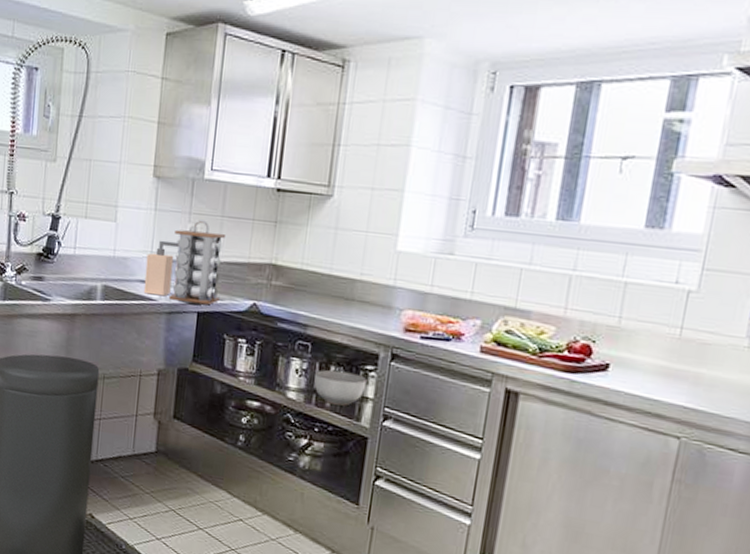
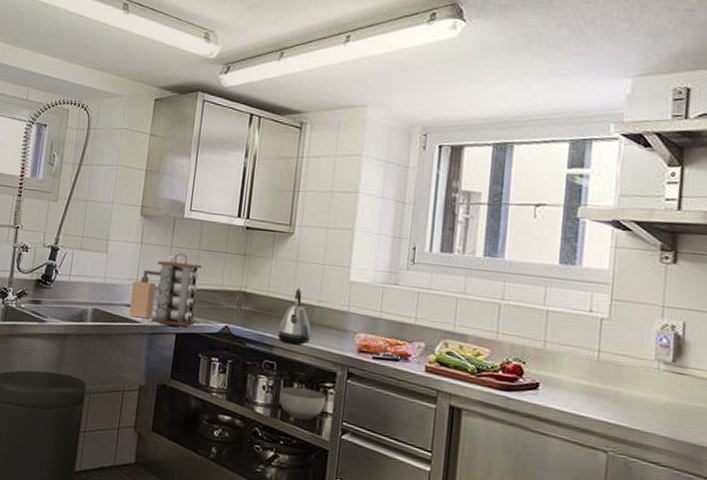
kettle: none [312,259,352,324] -> present [277,287,312,345]

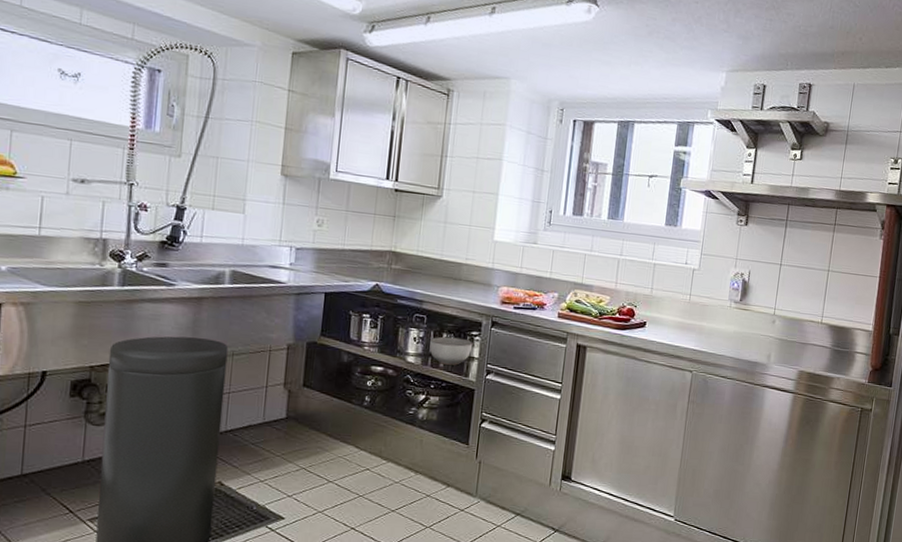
soap dispenser: present [128,269,161,319] -> none [272,230,307,280]
spice rack: present [150,252,203,327] -> none [297,213,351,287]
kettle: present [277,287,312,345] -> none [427,247,460,299]

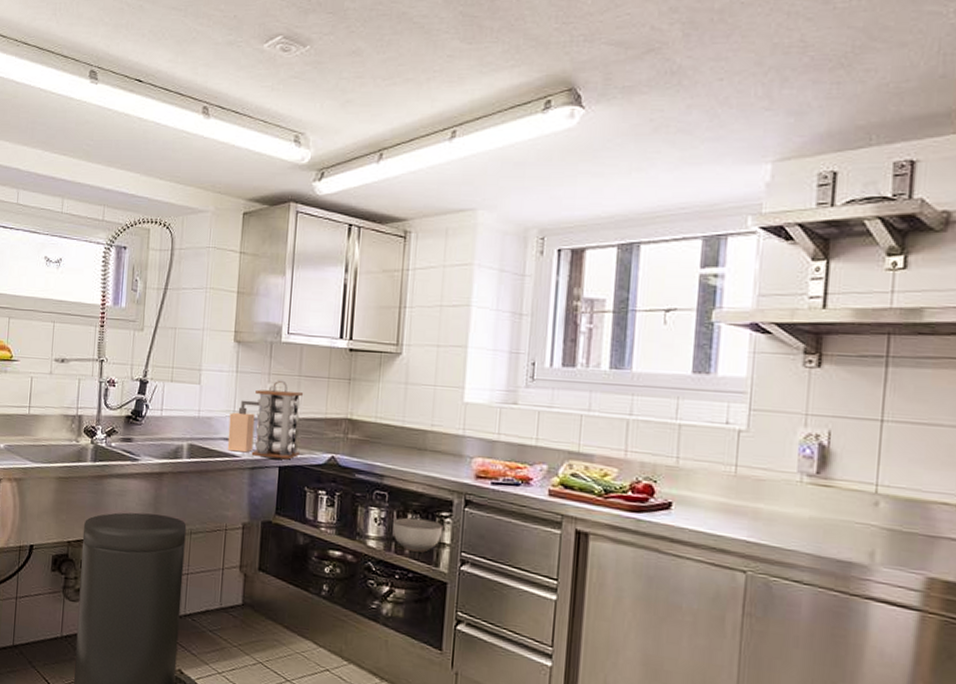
soap dispenser: none [272,230,307,280] -> present [227,400,260,453]
spice rack: none [297,213,351,287] -> present [251,379,304,460]

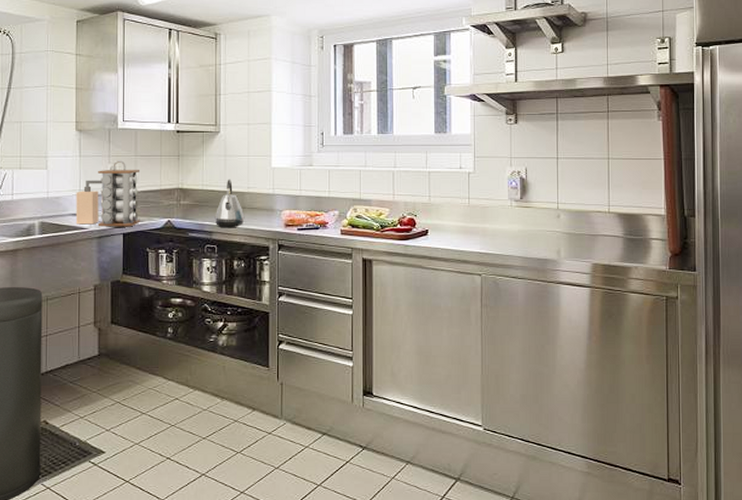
kettle: none [387,412,425,473] -> present [214,178,245,228]
bowl: present [392,517,443,553] -> none [222,264,263,291]

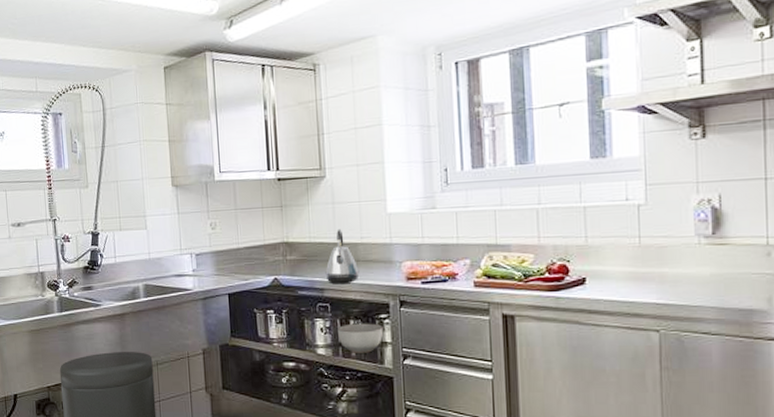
soap dispenser: present [76,180,103,225] -> none [177,237,204,286]
spice rack: present [97,160,141,227] -> none [198,215,245,288]
bowl: none [222,264,263,291] -> present [336,323,384,353]

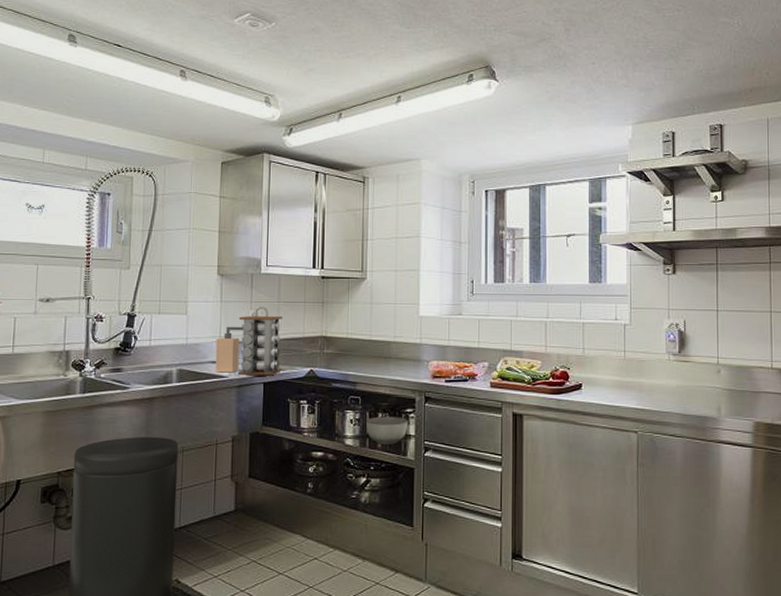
soap dispenser: none [177,237,204,286] -> present [215,326,244,373]
spice rack: none [198,215,245,288] -> present [237,306,283,376]
kettle: present [325,228,359,284] -> none [359,327,391,379]

